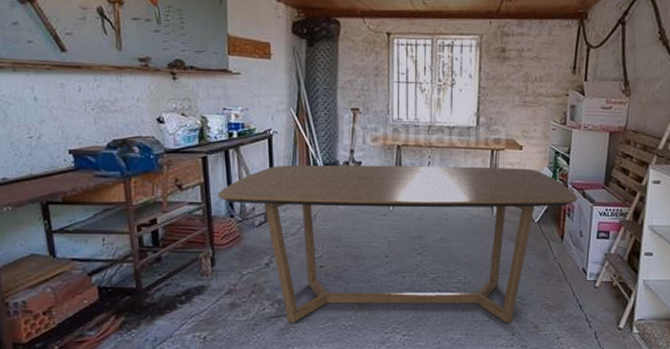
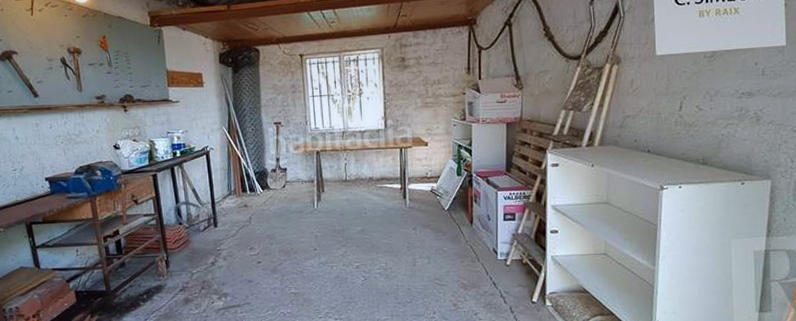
dining table: present [218,164,578,324] -> none [167,162,483,314]

